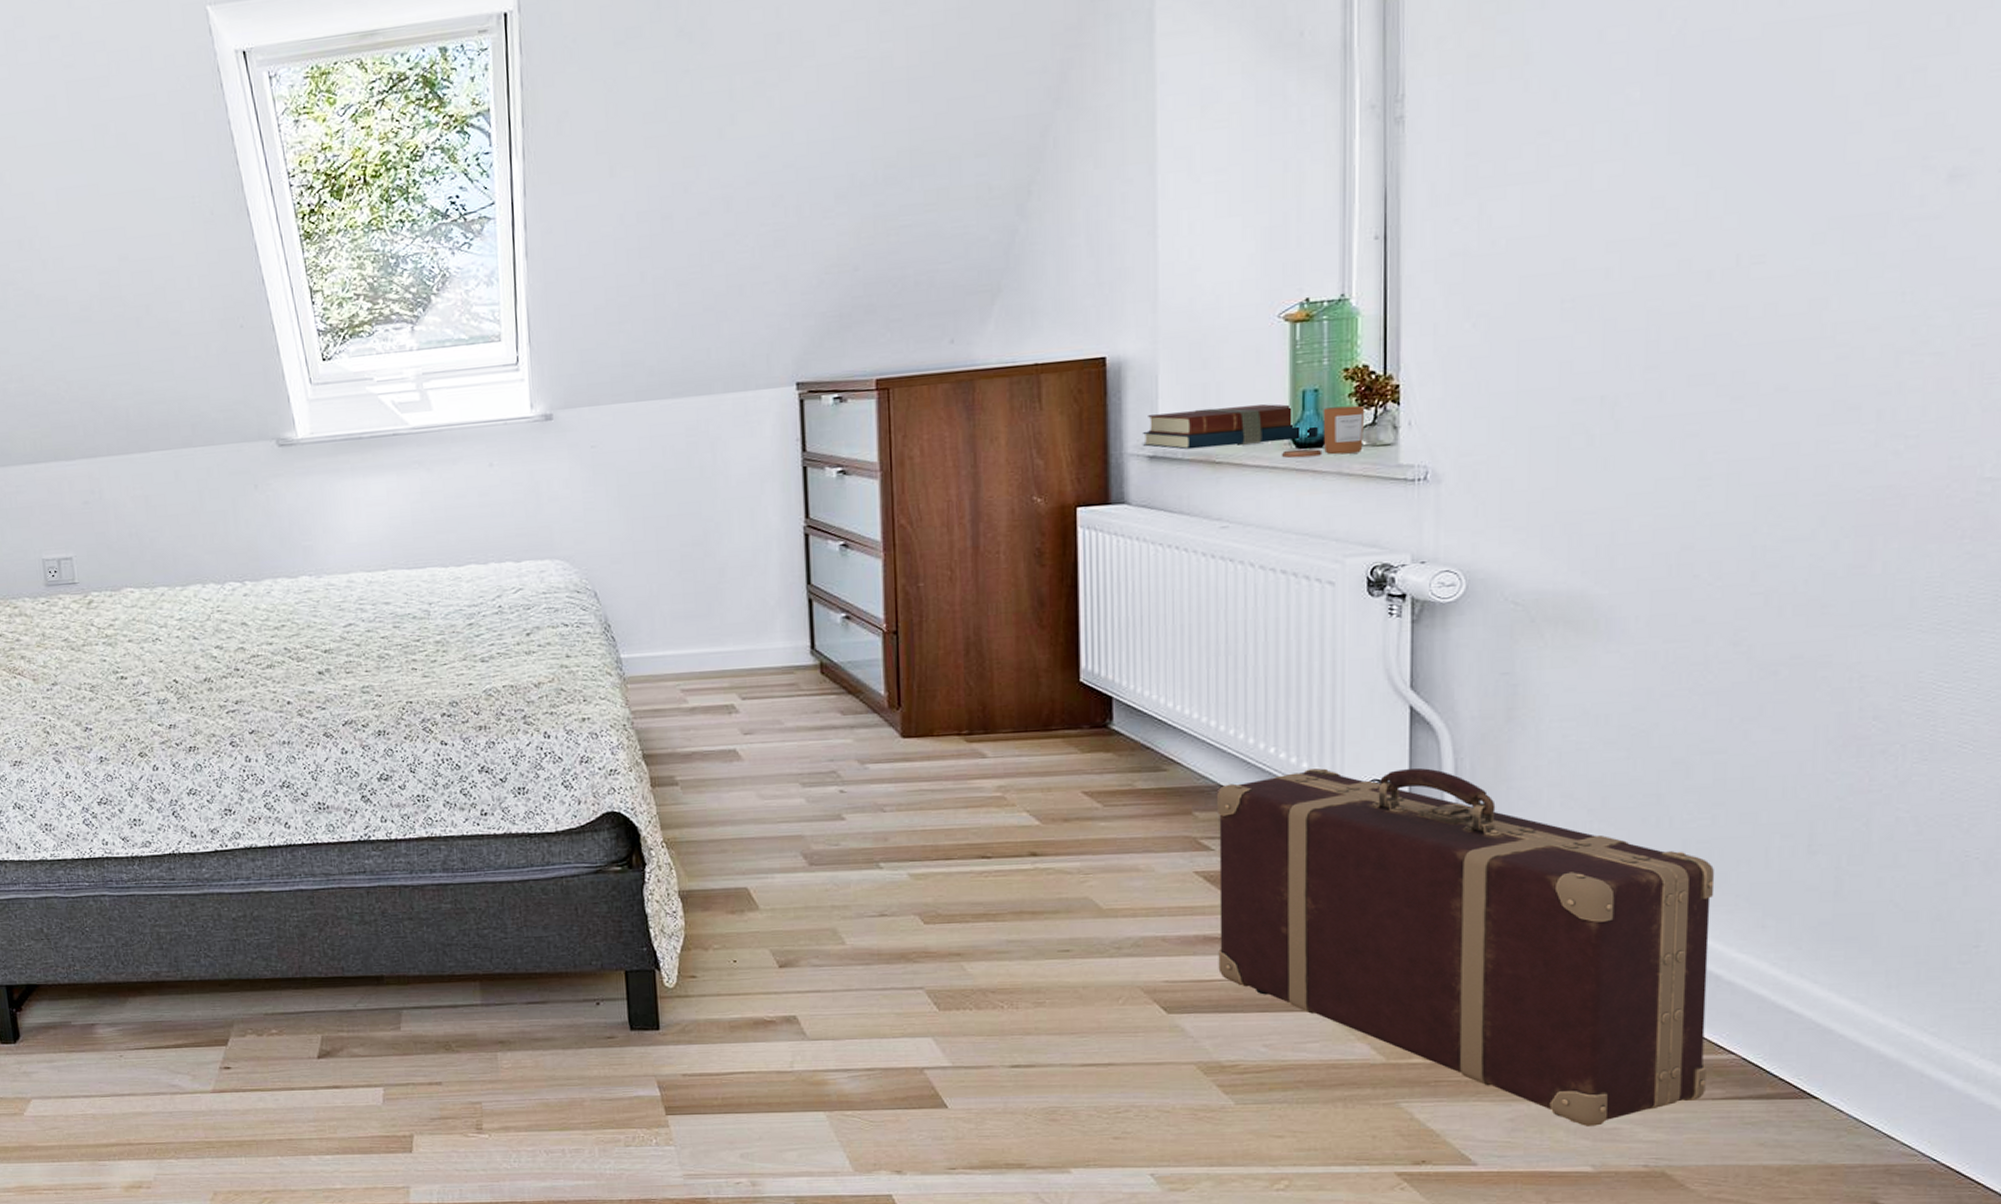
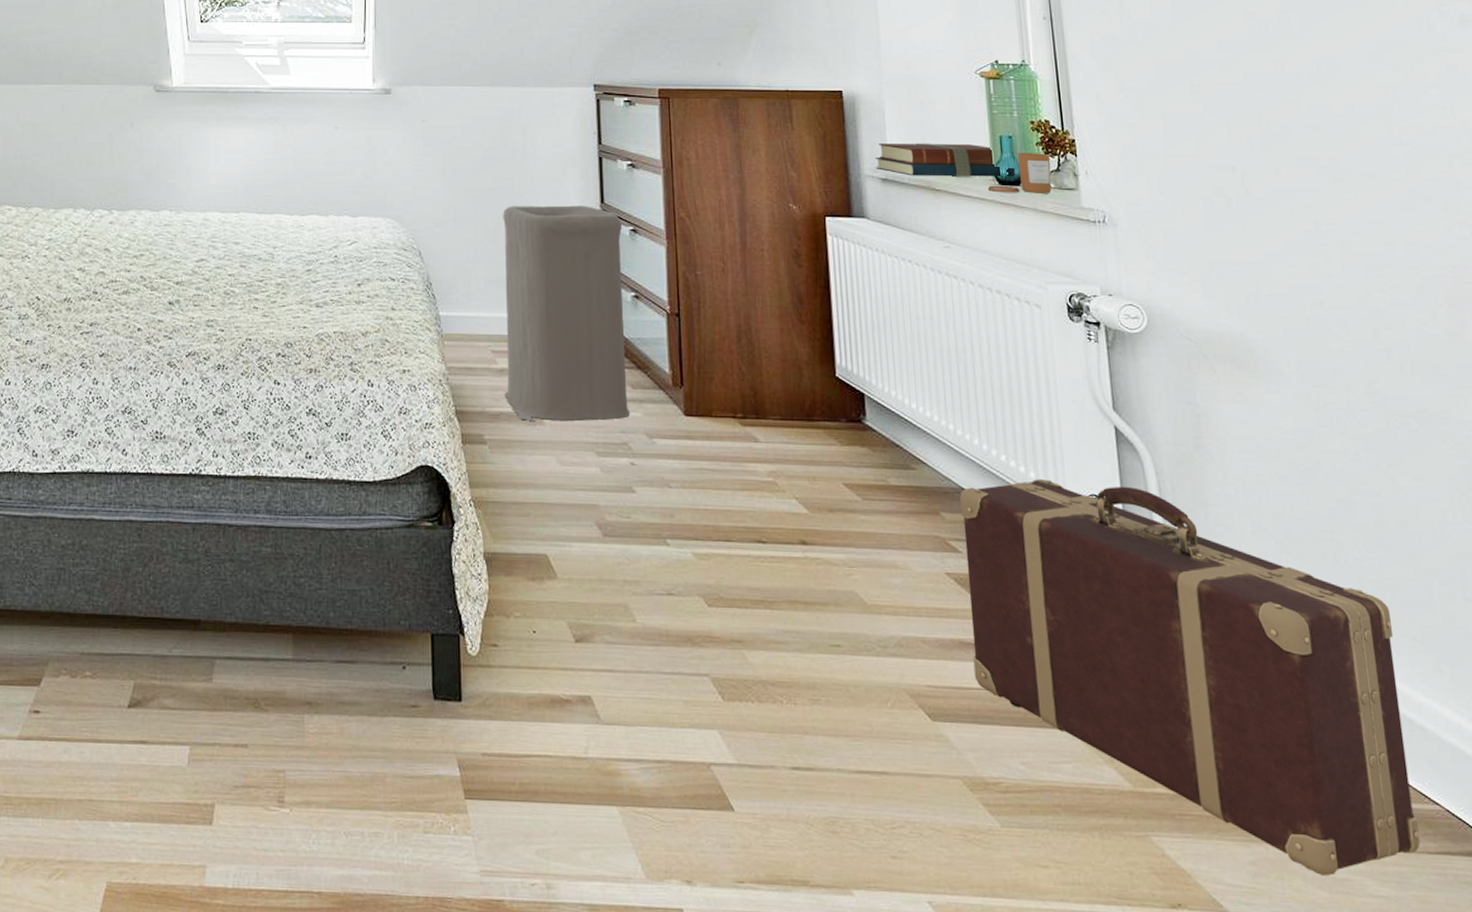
laundry basket: none [690,523,839,758] -> present [503,205,630,421]

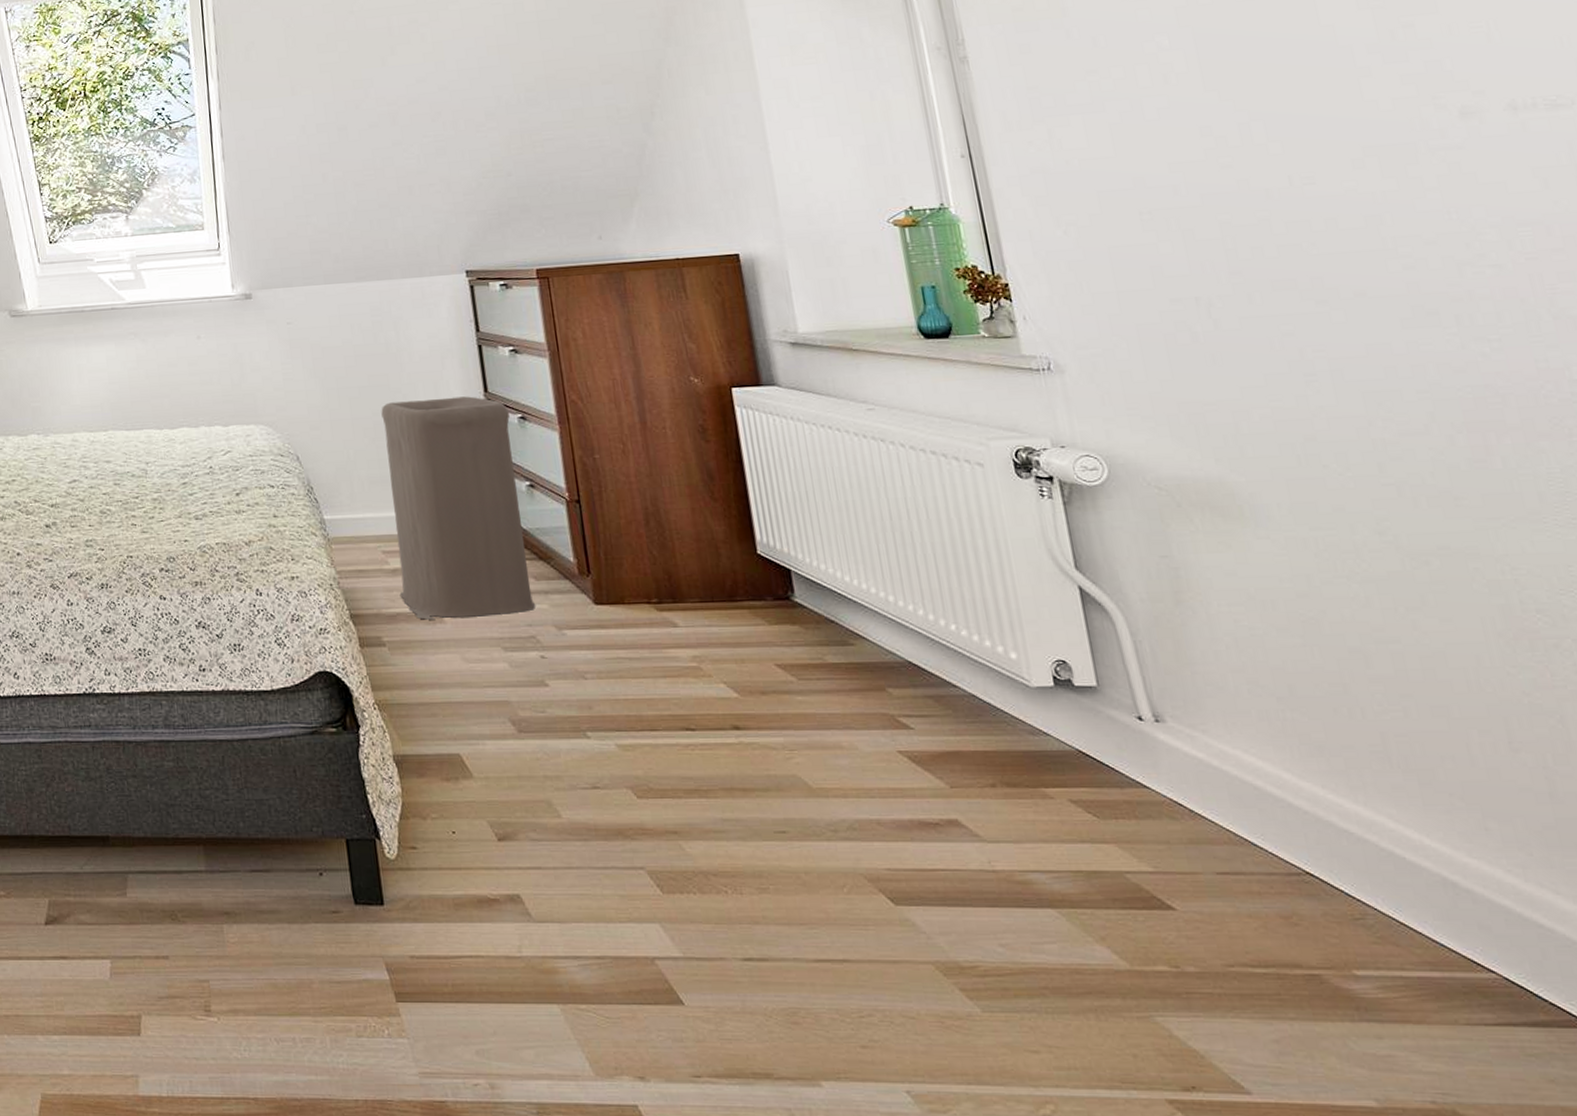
books: present [875,143,1016,177] -> none [781,298,943,338]
suitcase: present [960,479,1420,876] -> none [907,647,1475,1052]
candle: present [987,153,1052,194] -> none [911,301,986,348]

